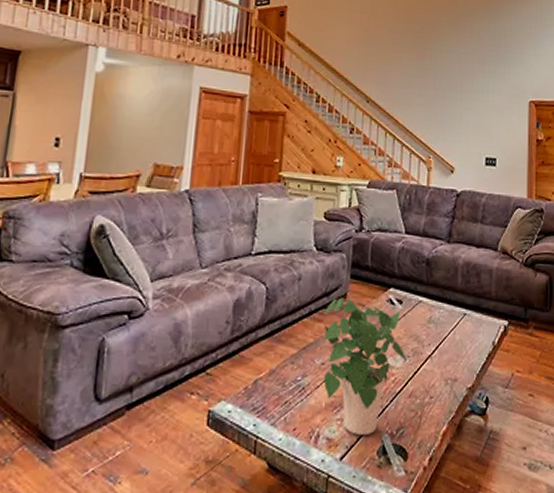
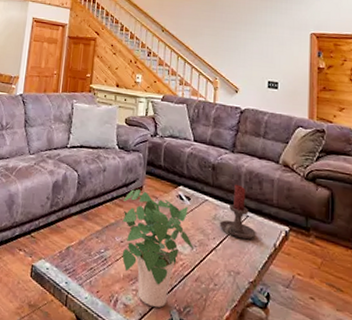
candle holder: none [435,279,474,341] -> present [219,184,256,240]

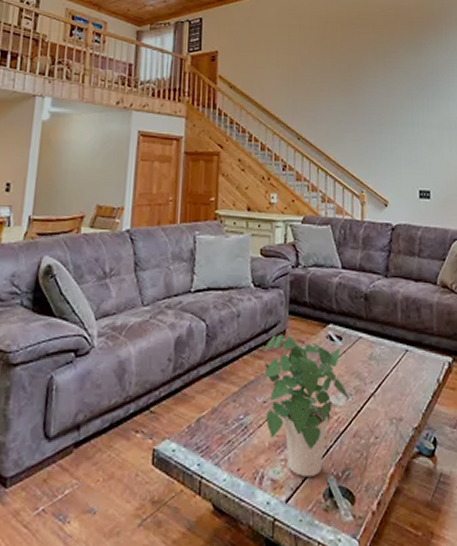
candle holder: present [219,184,256,240] -> none [376,314,417,379]

